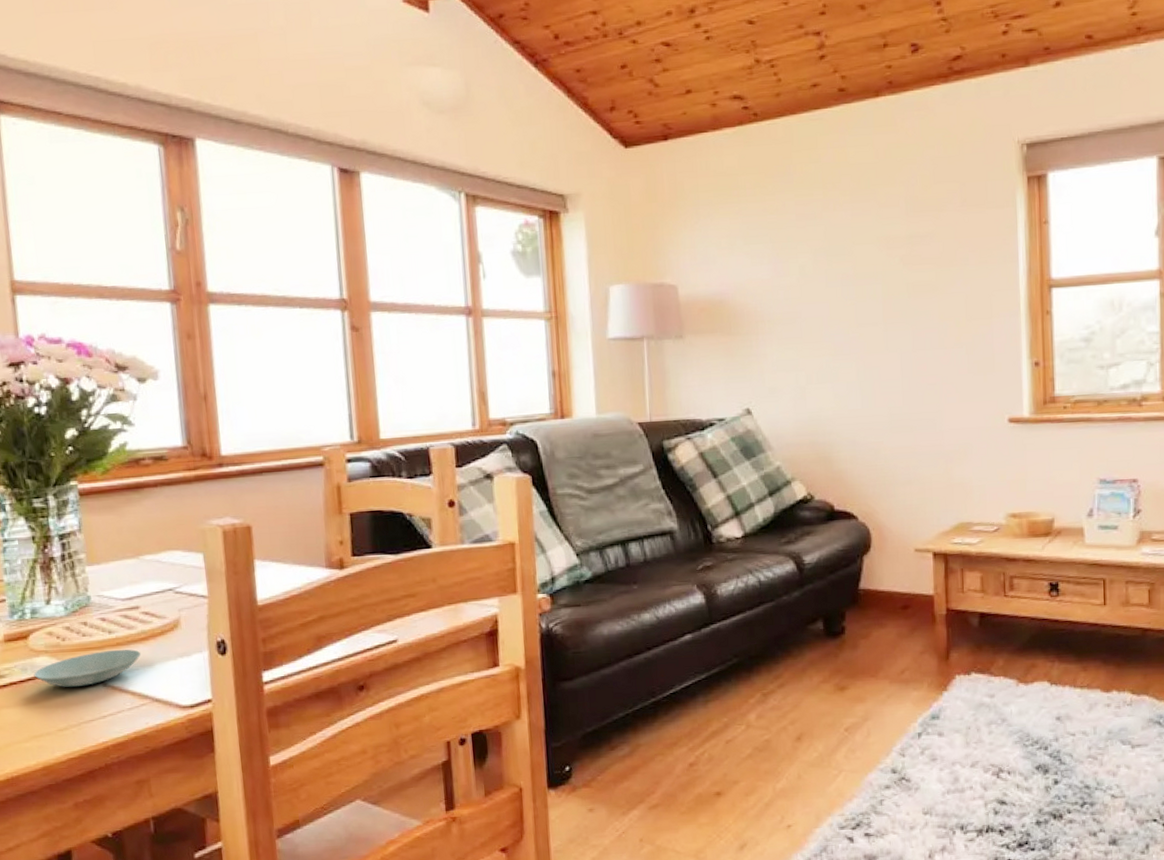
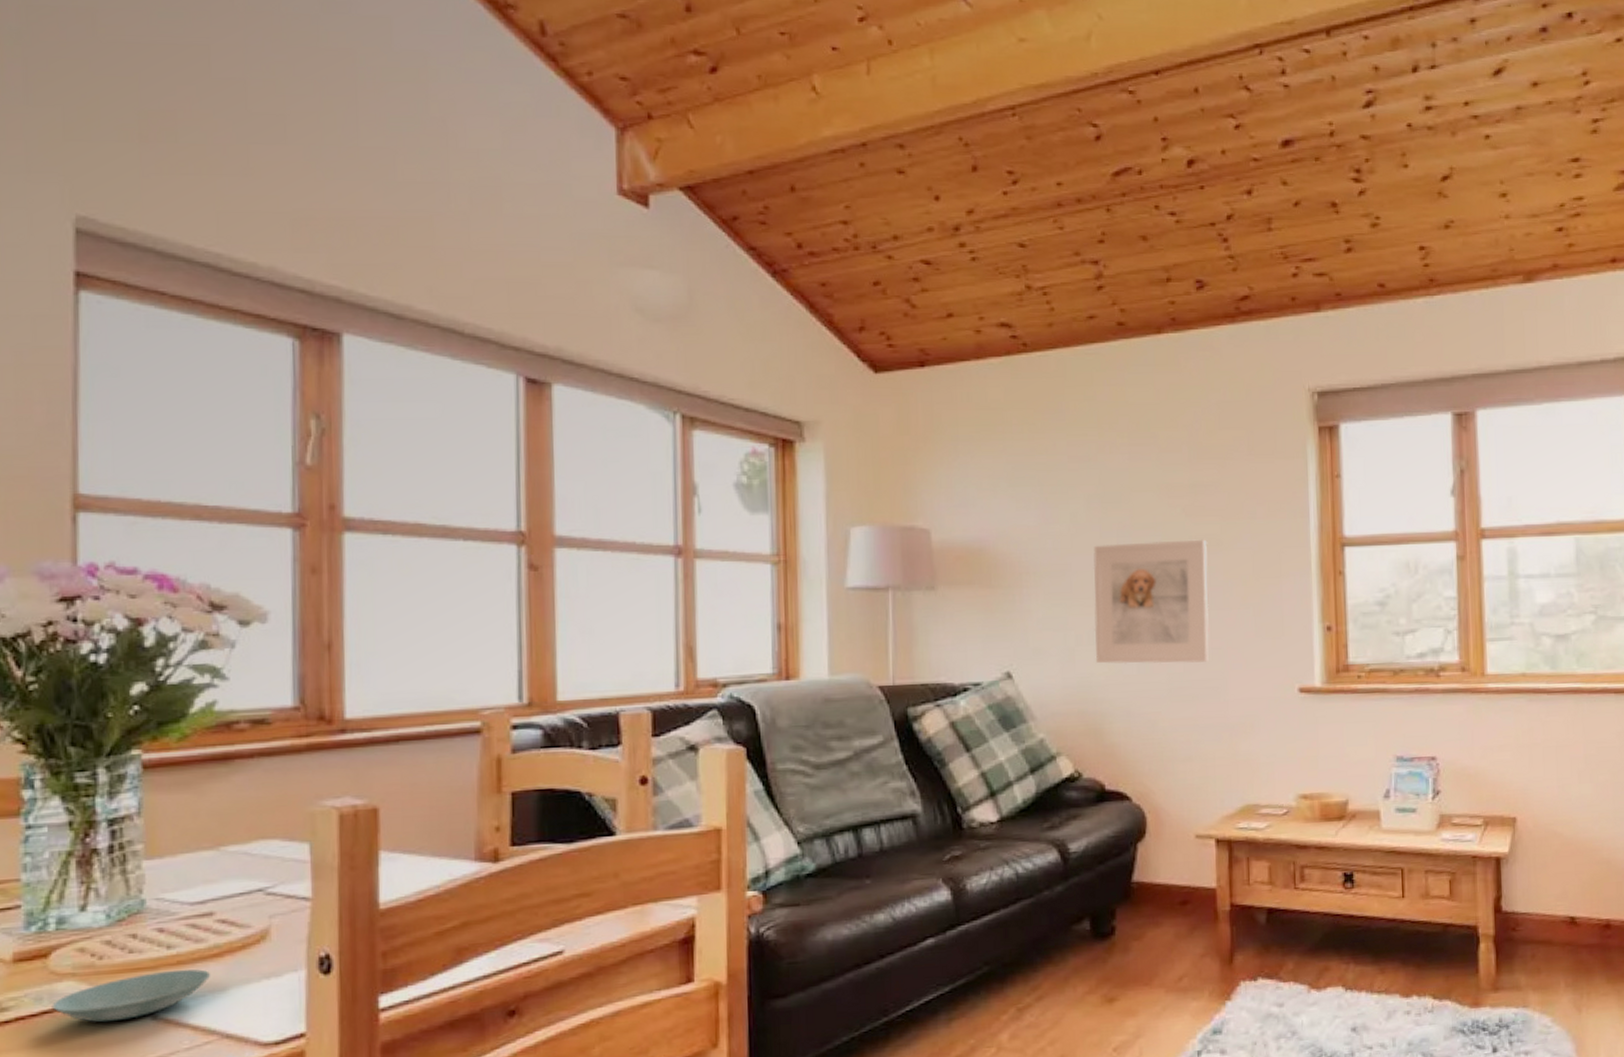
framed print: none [820,285,926,400] -> present [1093,539,1209,664]

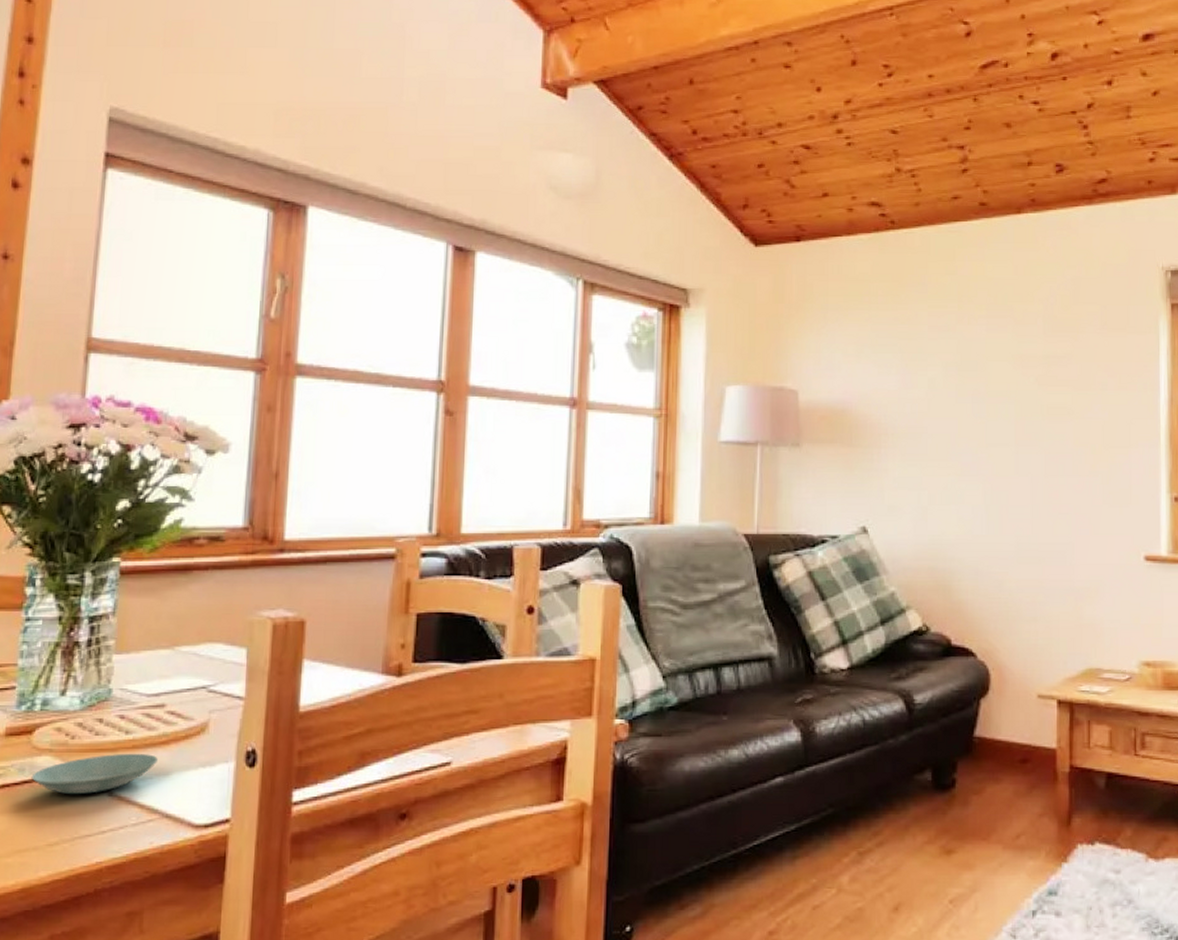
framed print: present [1093,539,1209,664] -> none [947,408,1059,526]

